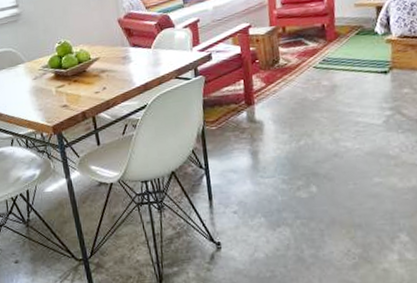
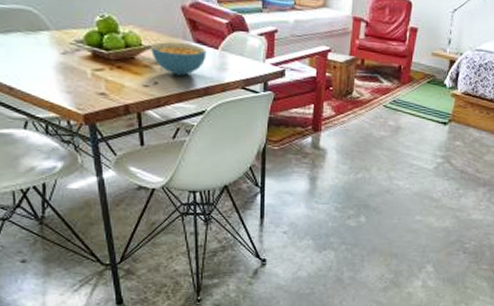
cereal bowl: none [96,49,142,79] -> present [150,42,207,76]

